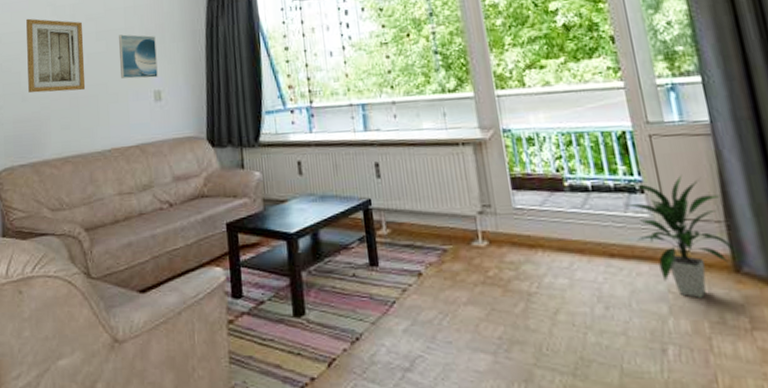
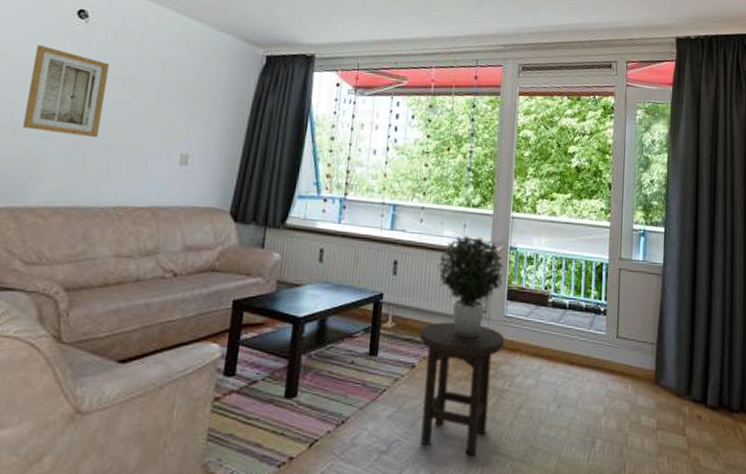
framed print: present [119,34,158,79] -> none [145,87,195,140]
stool: none [419,221,521,371] -> present [419,321,504,456]
potted plant: none [423,123,502,238] -> present [438,235,503,339]
indoor plant: present [623,174,740,298] -> none [591,303,661,403]

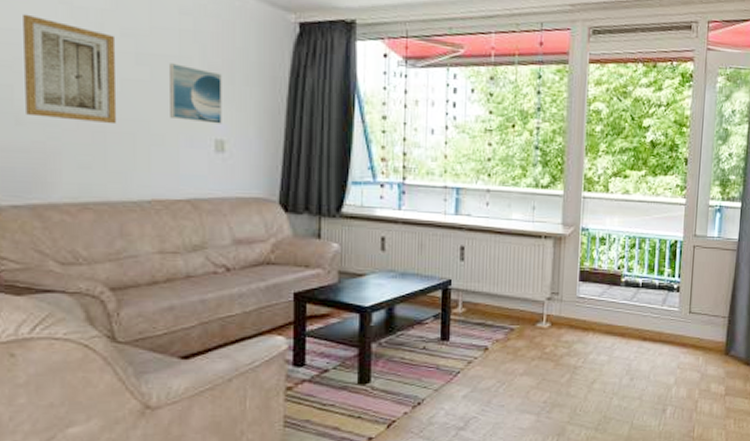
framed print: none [145,87,195,140] -> present [170,63,222,124]
stool: present [419,321,504,456] -> none [491,305,577,428]
potted plant: present [438,235,503,339] -> none [507,217,575,320]

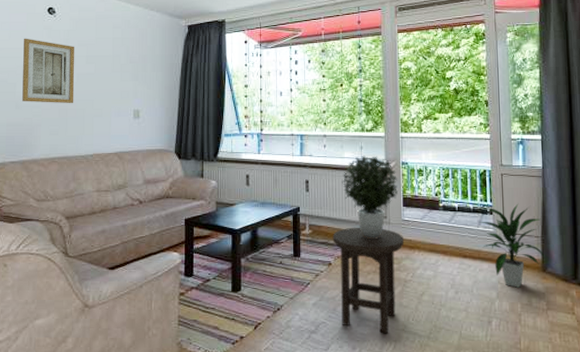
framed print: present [170,63,222,124] -> none [106,60,138,99]
stool: none [491,305,577,428] -> present [332,227,404,334]
potted plant: none [507,217,575,320] -> present [342,155,398,240]
indoor plant: none [664,279,732,373] -> present [479,203,548,288]

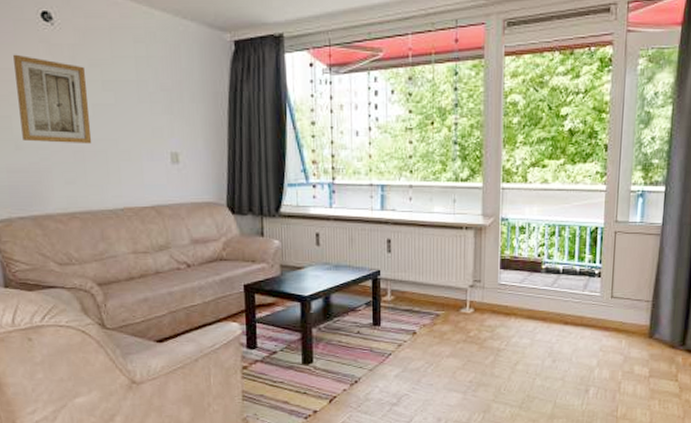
stool: present [332,227,404,334] -> none [418,292,499,405]
potted plant: present [342,155,398,240] -> none [430,209,495,306]
indoor plant: present [479,203,548,288] -> none [585,264,656,355]

